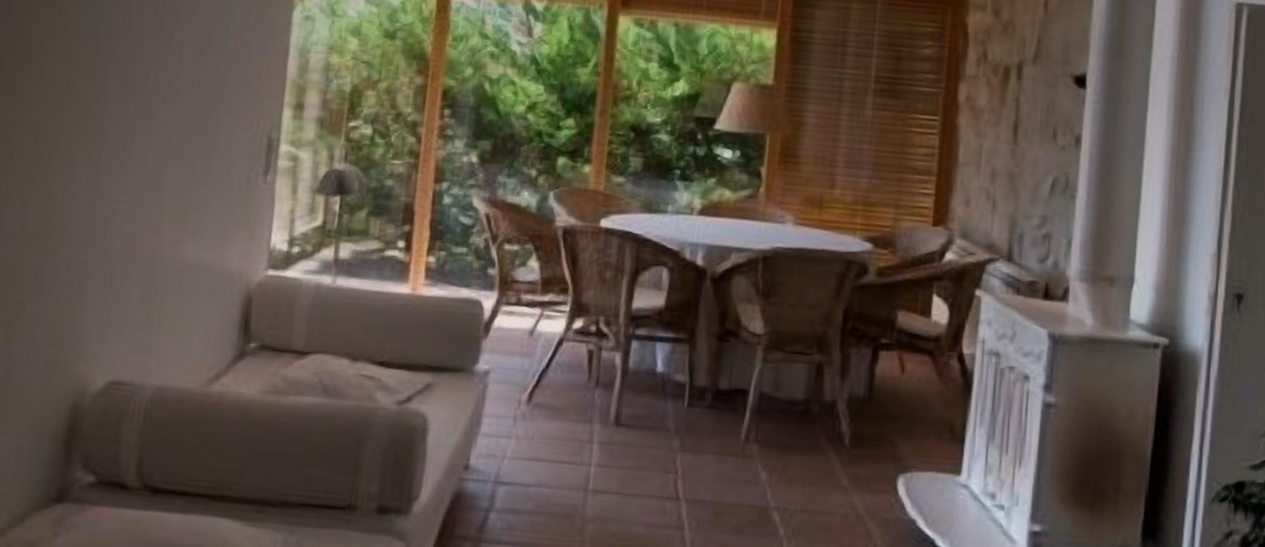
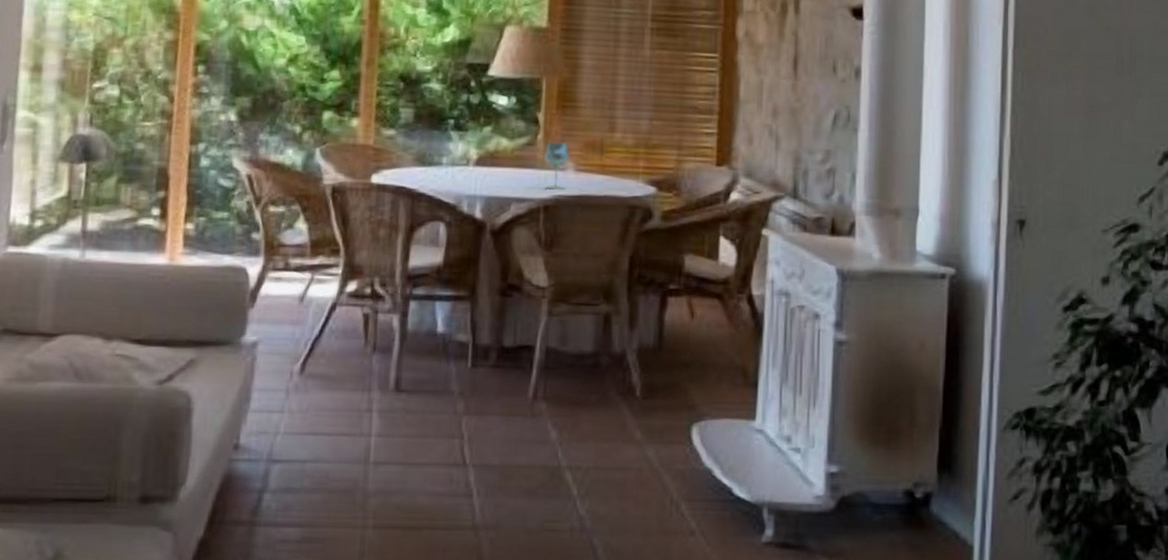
wine glass: none [764,195,790,243] -> present [543,142,571,191]

